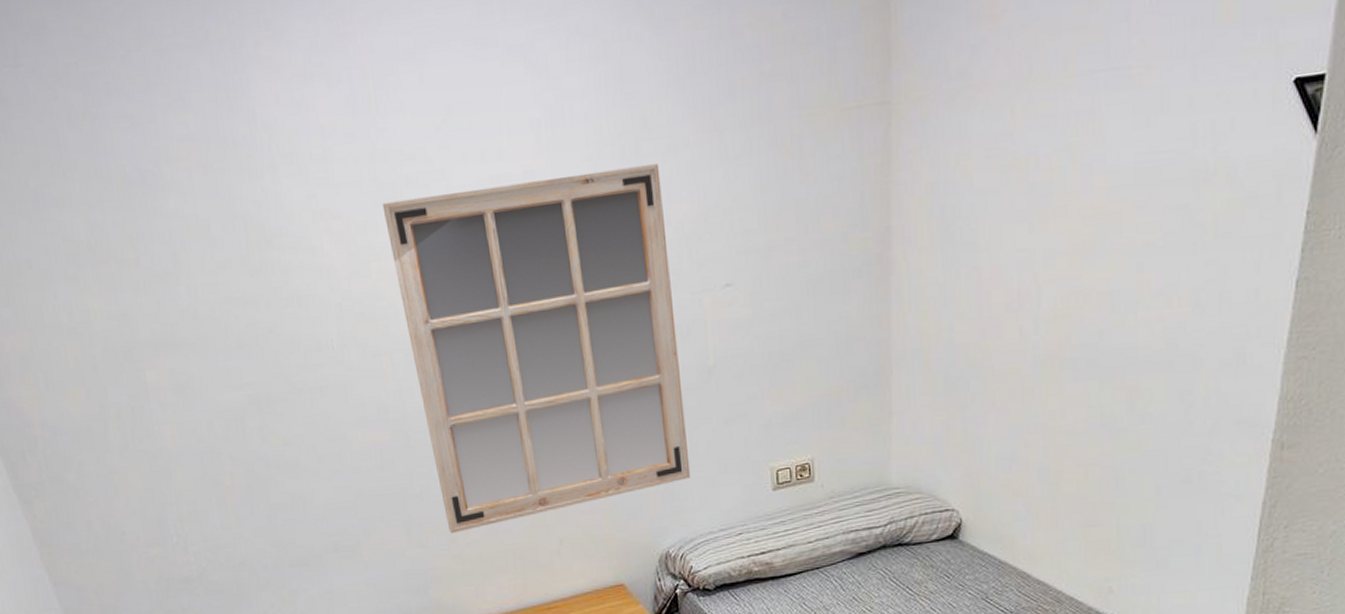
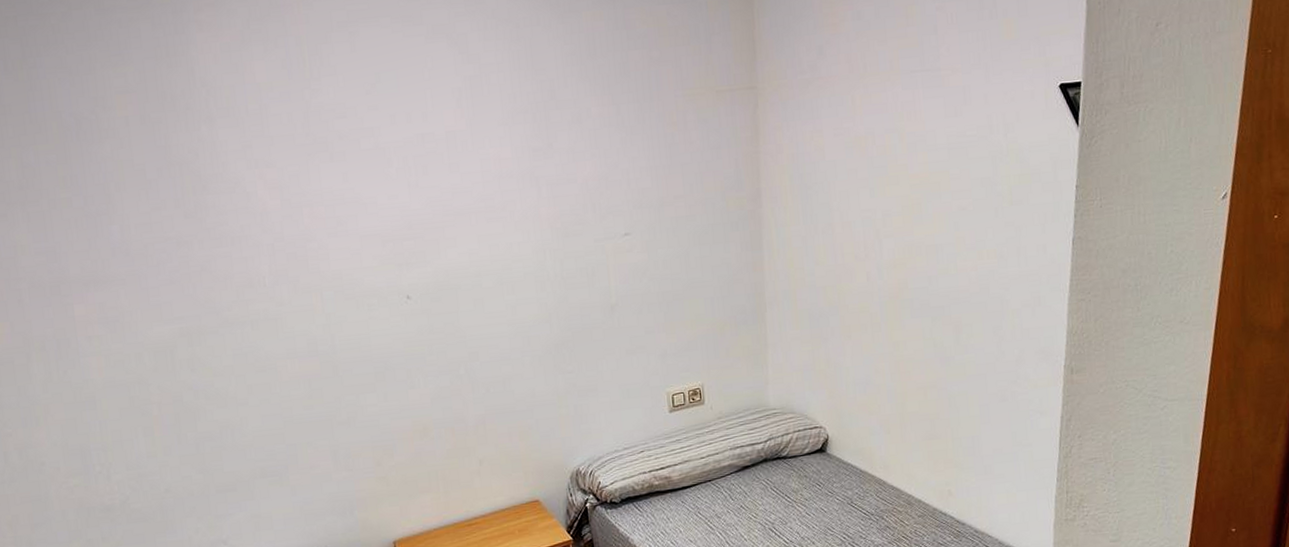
mirror: present [382,164,691,534] -> none [315,130,598,457]

